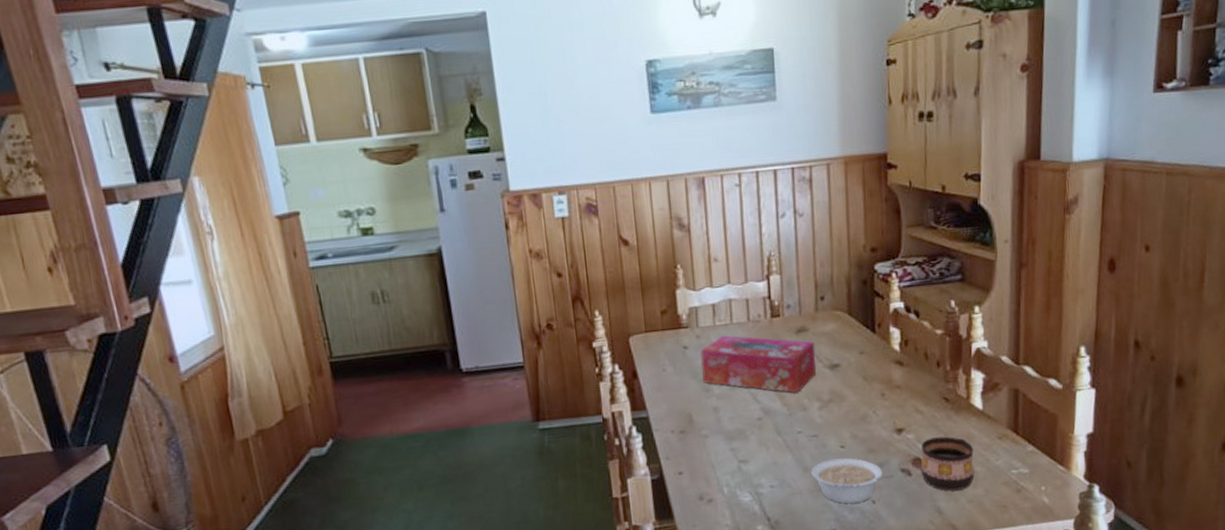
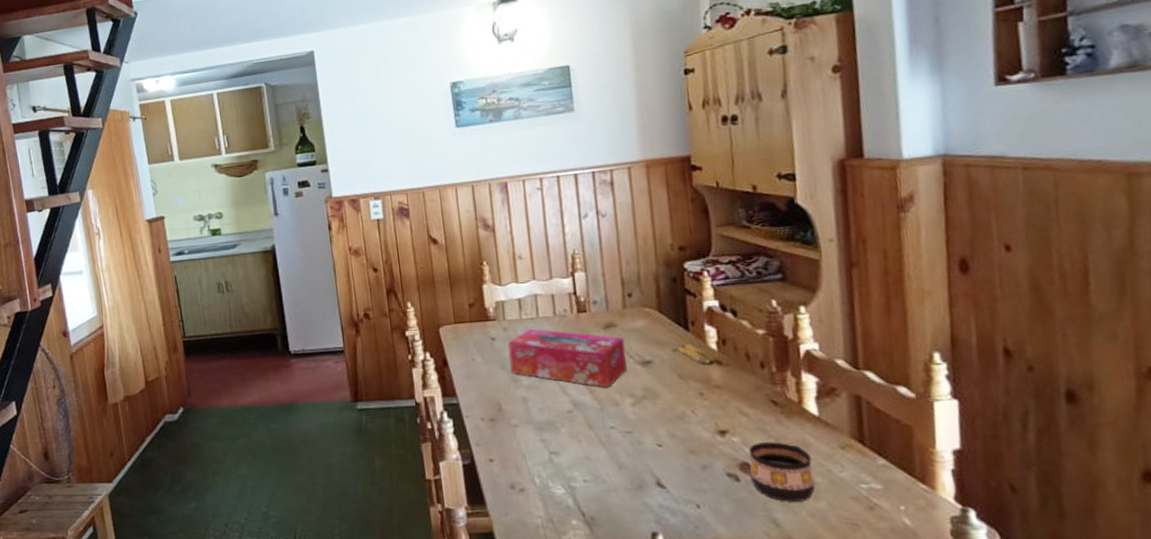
legume: present [811,458,894,504] -> none [627,457,720,506]
banana: none [864,344,897,367] -> present [678,342,715,366]

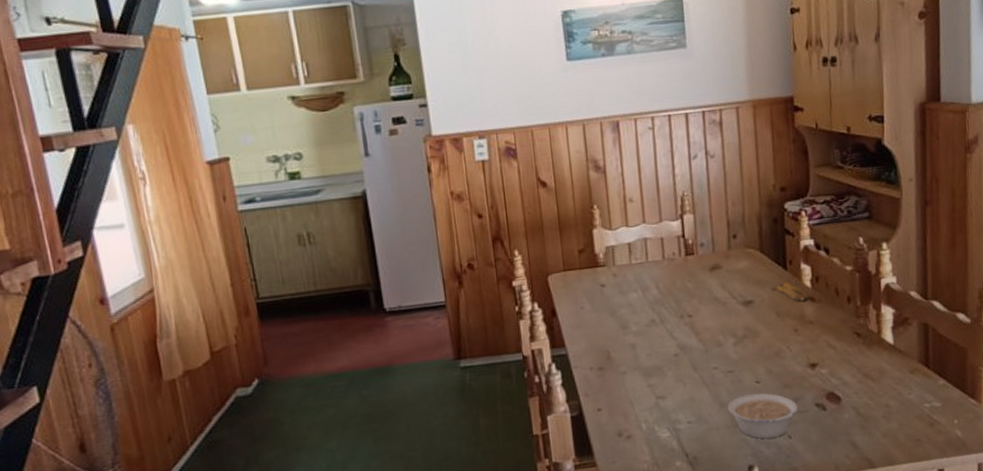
tissue box: present [508,328,627,388] -> none [617,273,730,330]
legume: none [627,457,720,506] -> present [728,393,809,439]
cup: present [749,442,815,502] -> none [835,371,888,426]

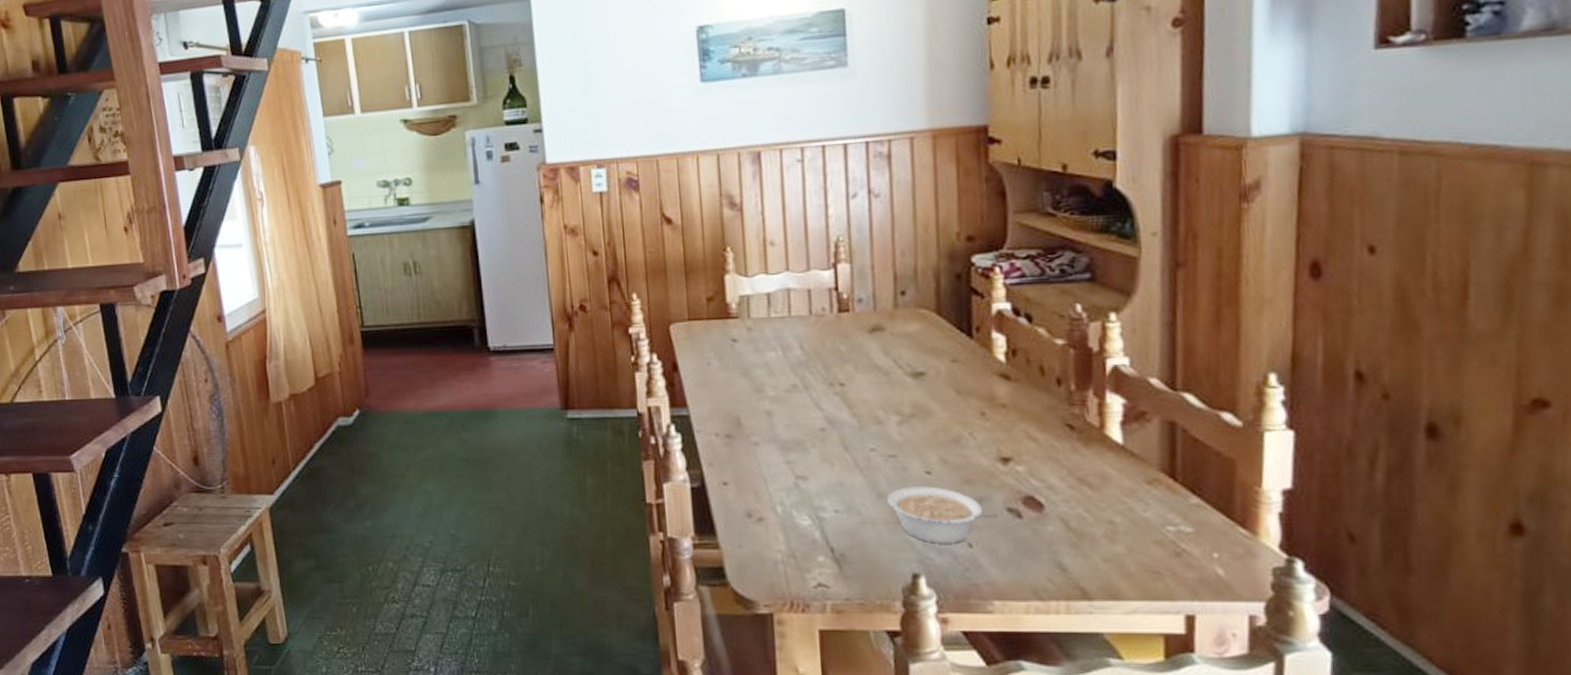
banana: present [777,281,809,303] -> none [958,352,1002,380]

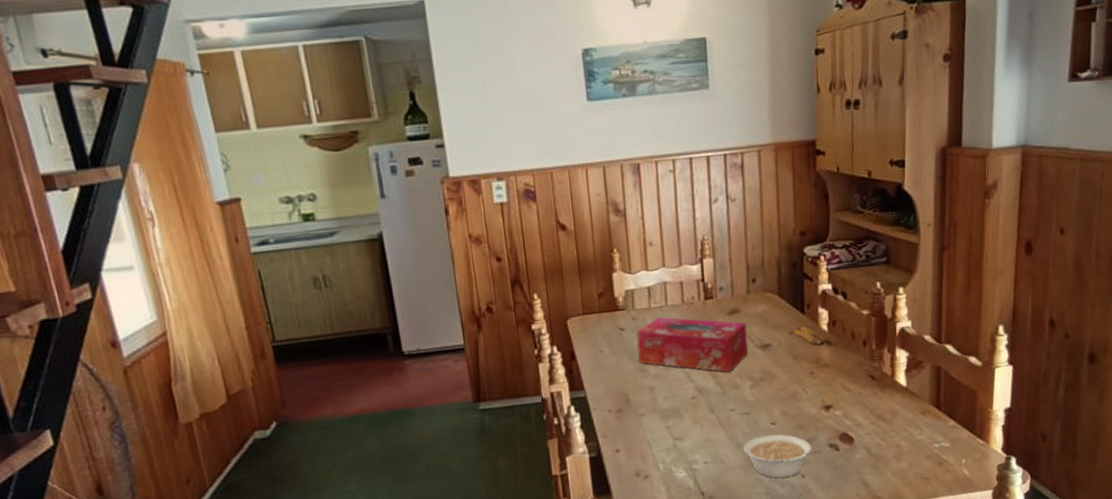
tissue box: none [752,329,895,403] -> present [636,317,748,373]
banana: none [958,352,1002,380] -> present [794,325,825,346]

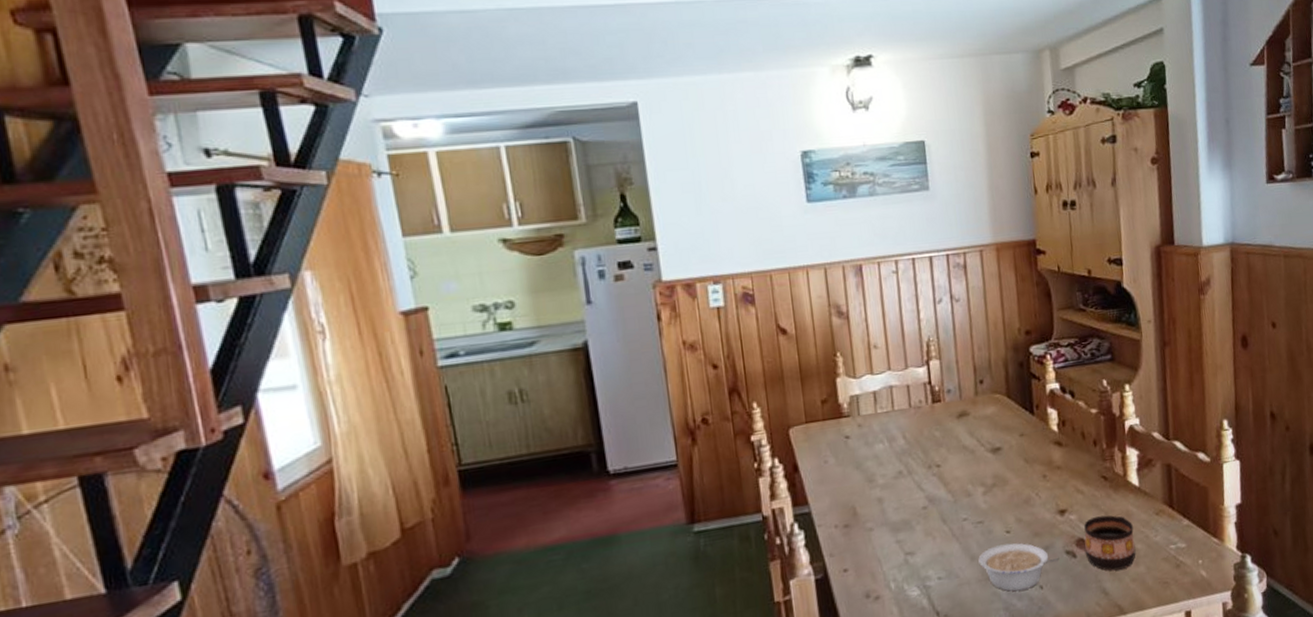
tissue box: present [636,317,748,373] -> none [863,422,979,479]
banana: present [794,325,825,346] -> none [1024,426,1056,448]
cup: none [847,412,899,465] -> present [1084,515,1136,571]

